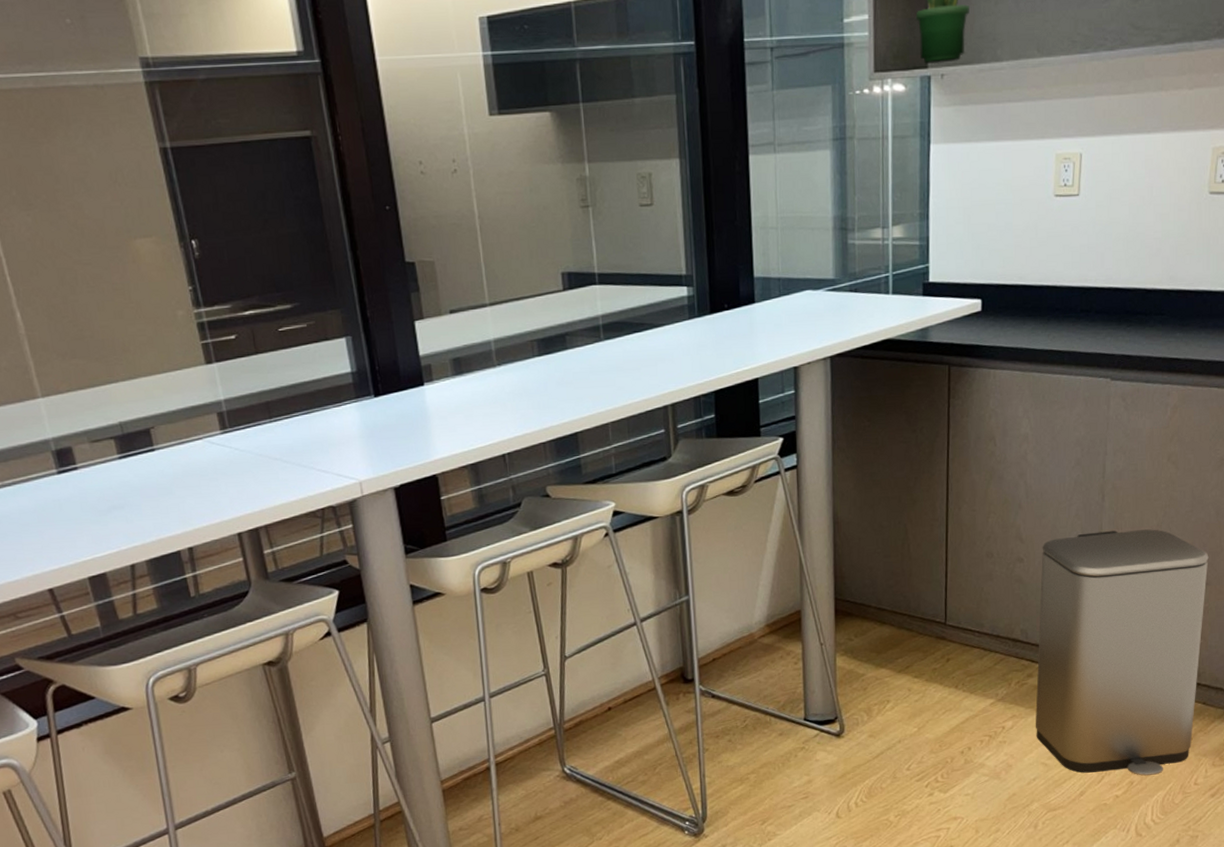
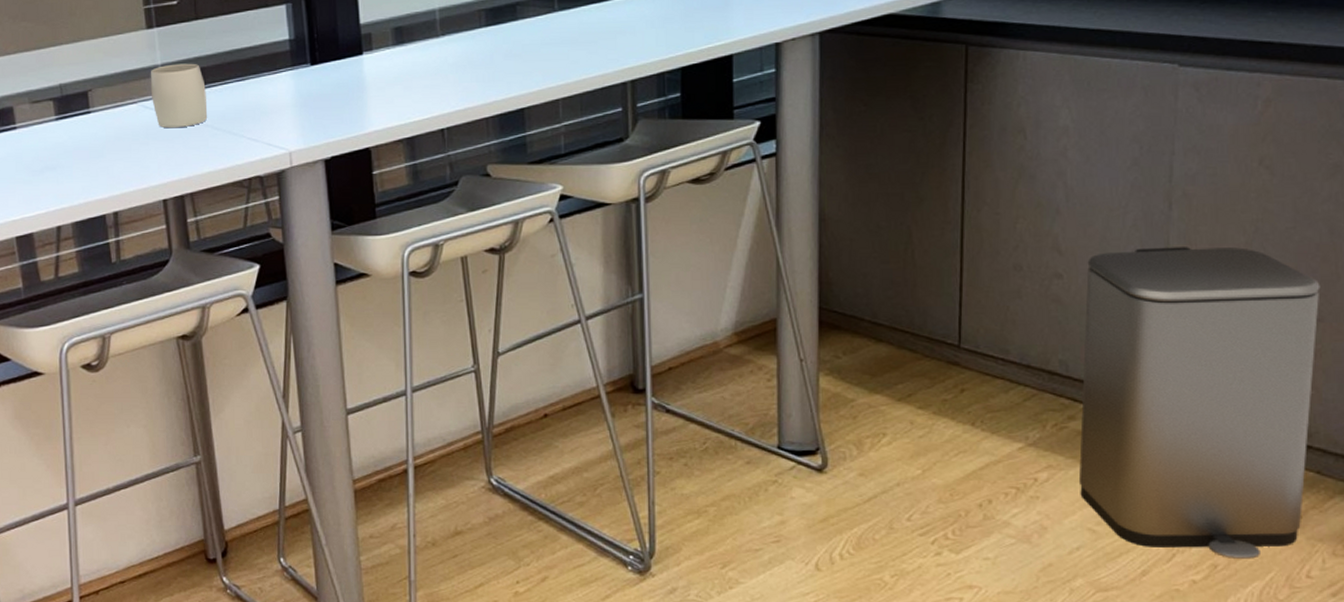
mug: none [213,397,276,463] -> present [150,63,208,129]

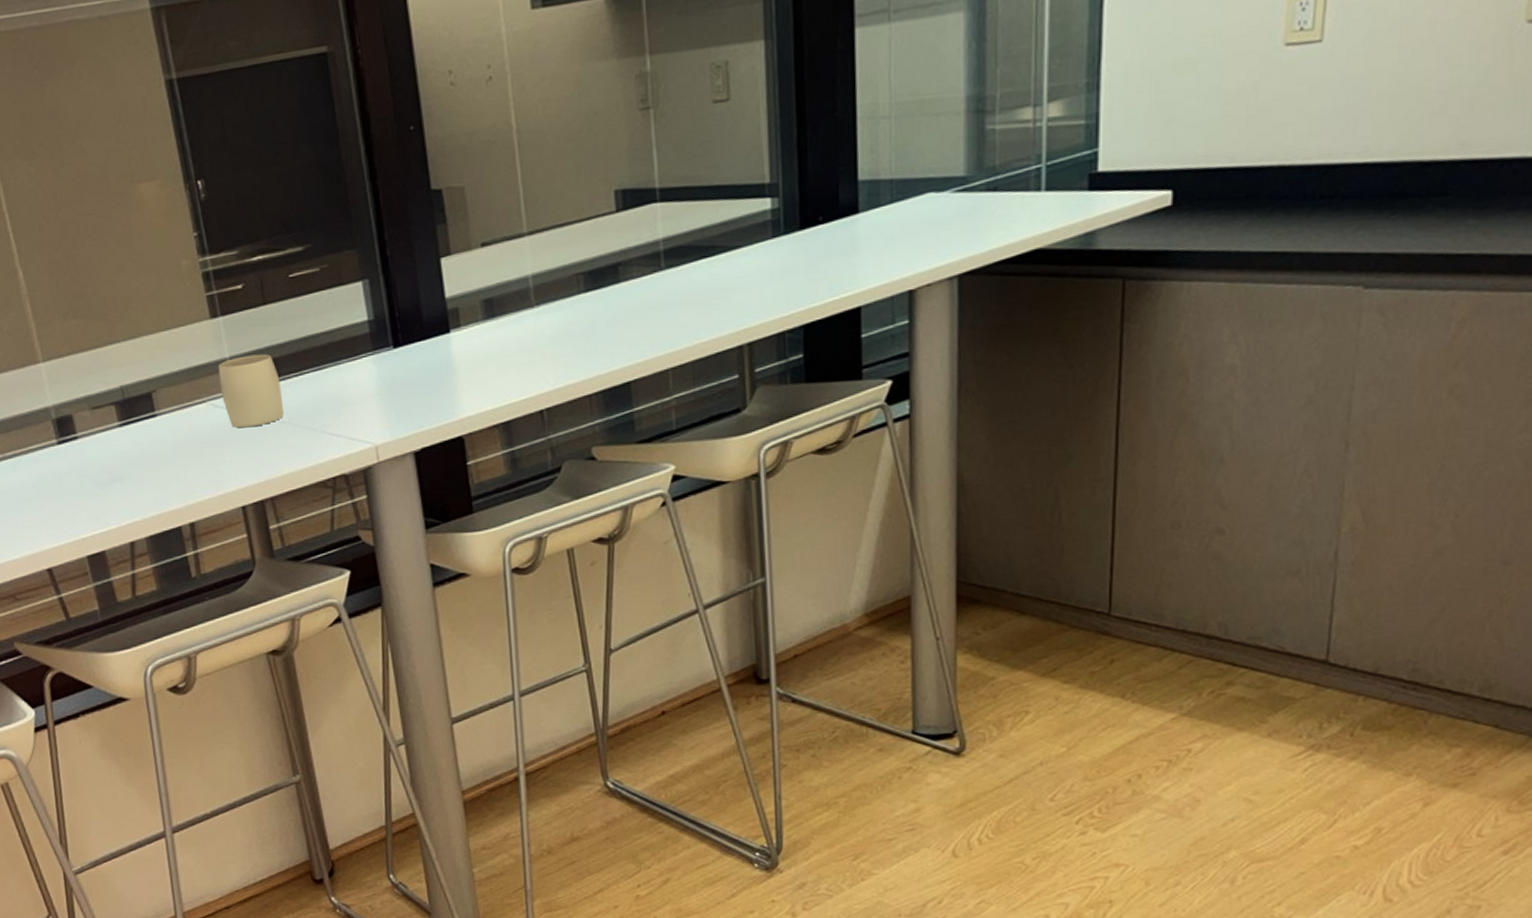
pedal bin: present [1078,247,1321,559] -> none [1235,488,1510,821]

